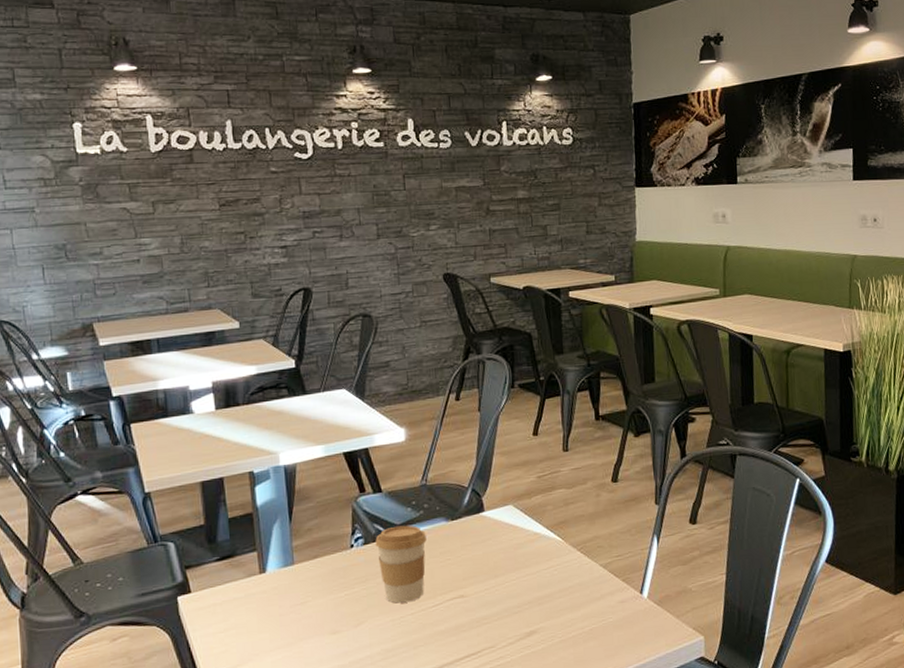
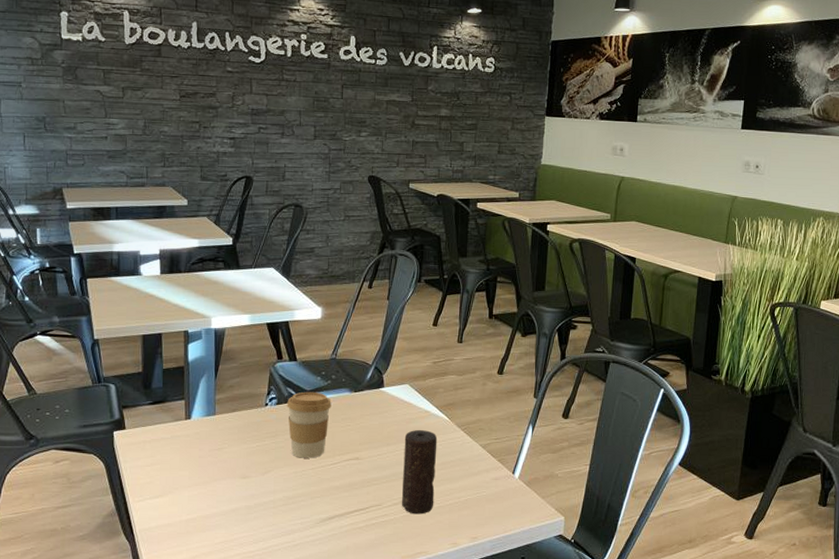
candle: none [513,554,555,653] -> present [401,429,438,515]

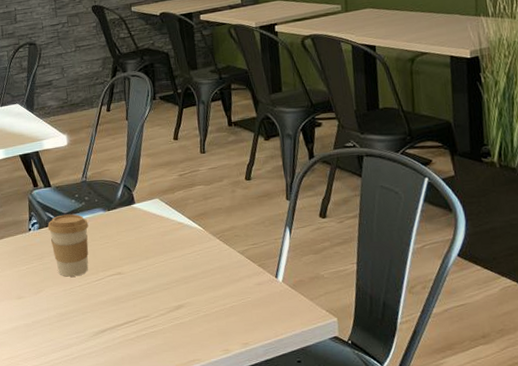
candle: present [401,429,438,515] -> none [161,241,200,324]

